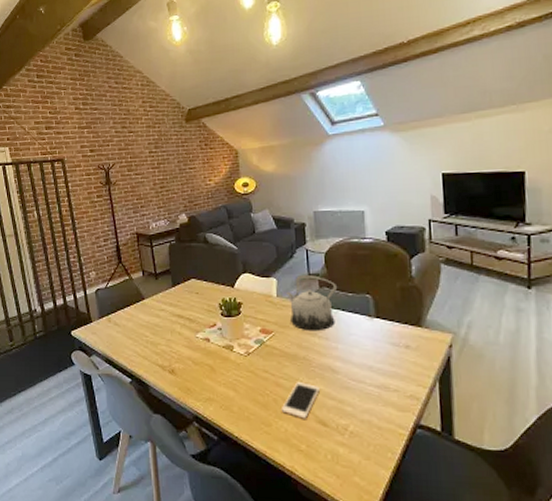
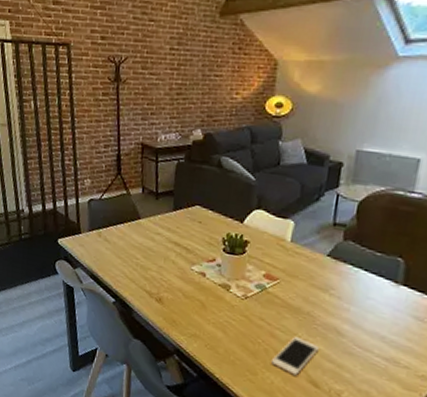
teapot: present [286,275,338,332] -> none [301,222,366,288]

